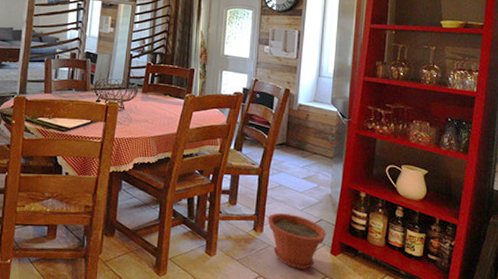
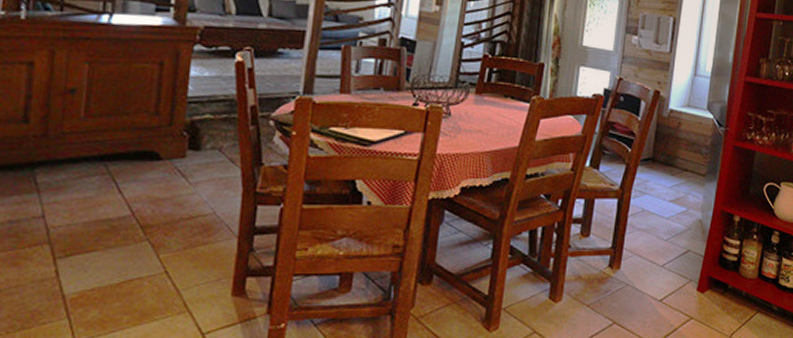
plant pot: present [267,213,327,269] -> none [626,245,695,311]

